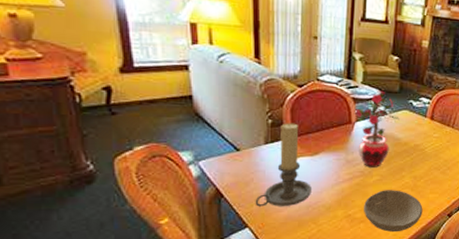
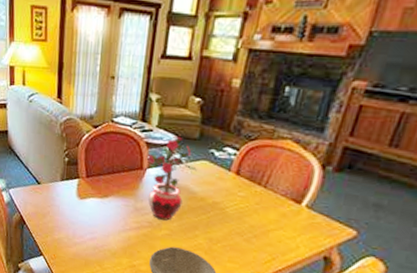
candle holder: present [255,123,311,207] -> none [49,162,99,244]

